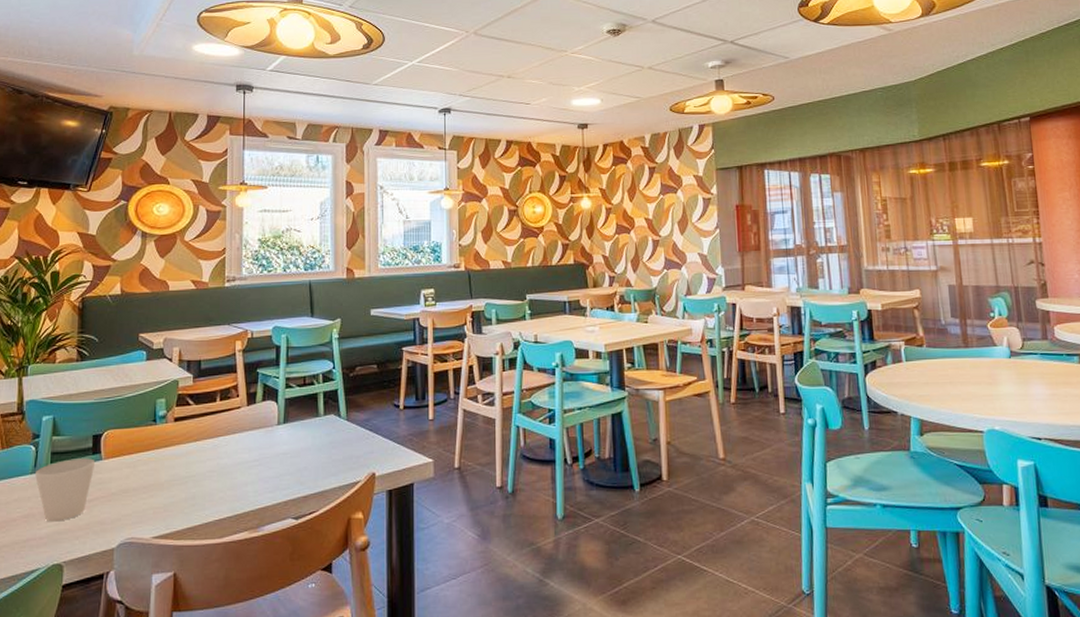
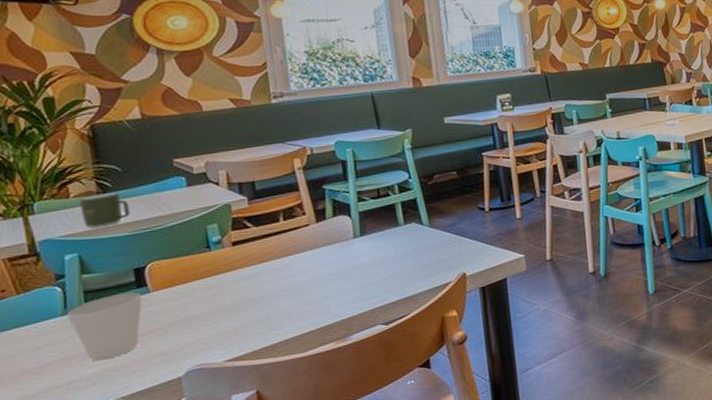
mug: none [61,361,99,393] -> present [79,192,130,229]

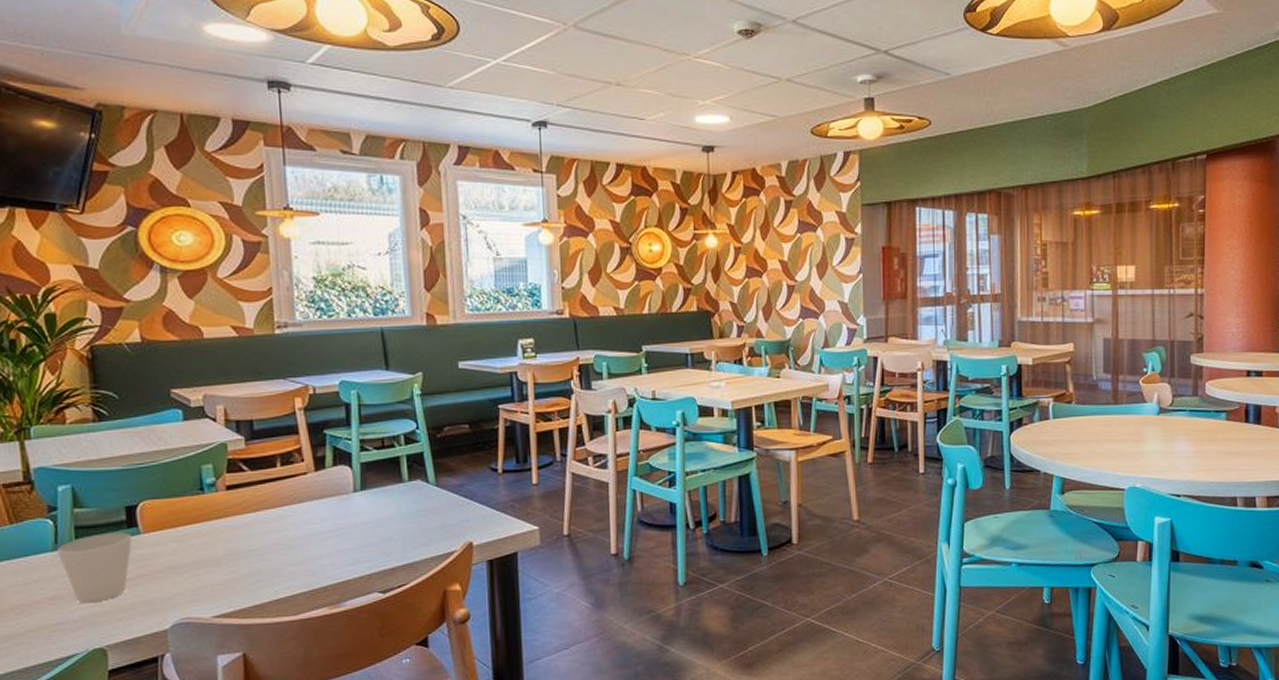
mug: present [79,192,130,229] -> none [75,421,125,459]

